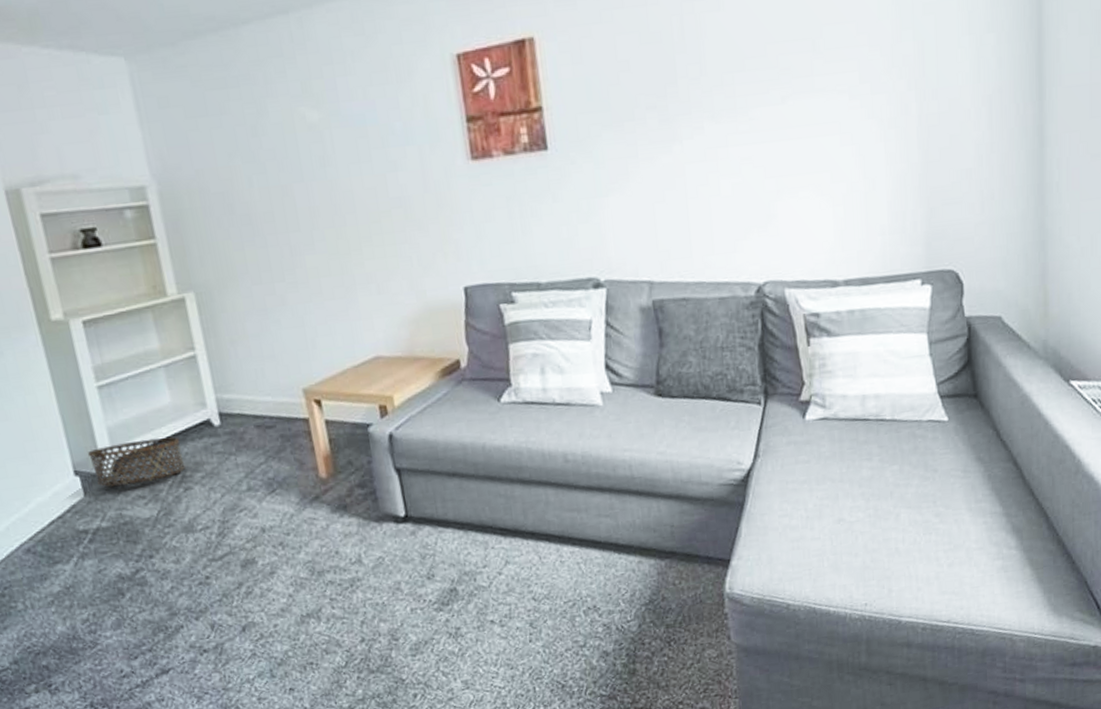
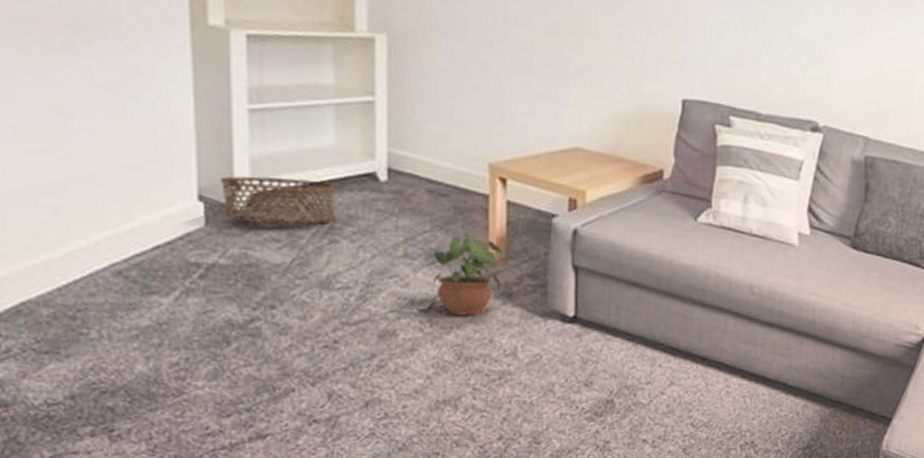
potted plant: none [272,456,338,535] -> present [432,231,508,316]

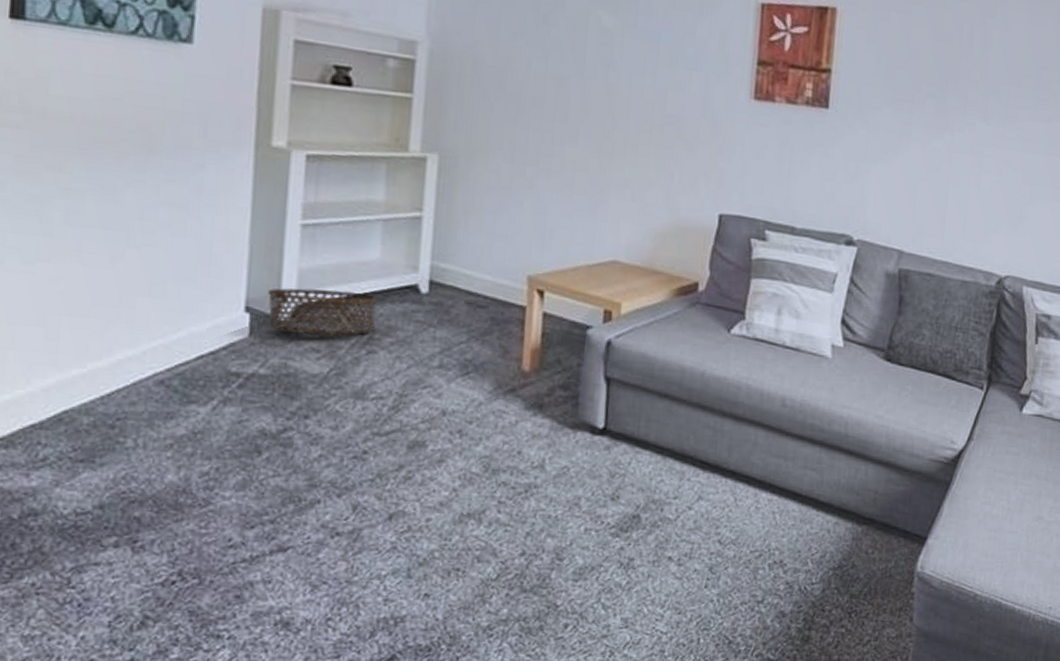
potted plant: present [432,231,508,316] -> none [464,342,542,427]

